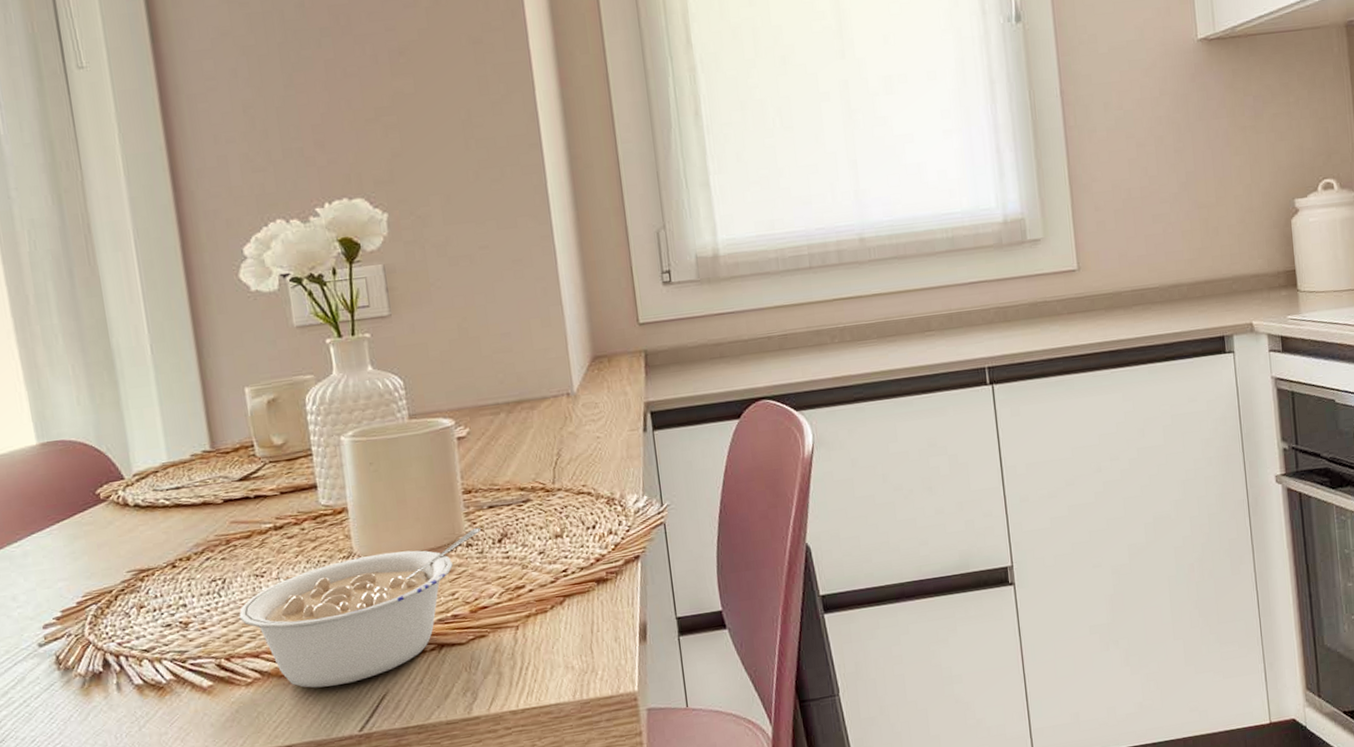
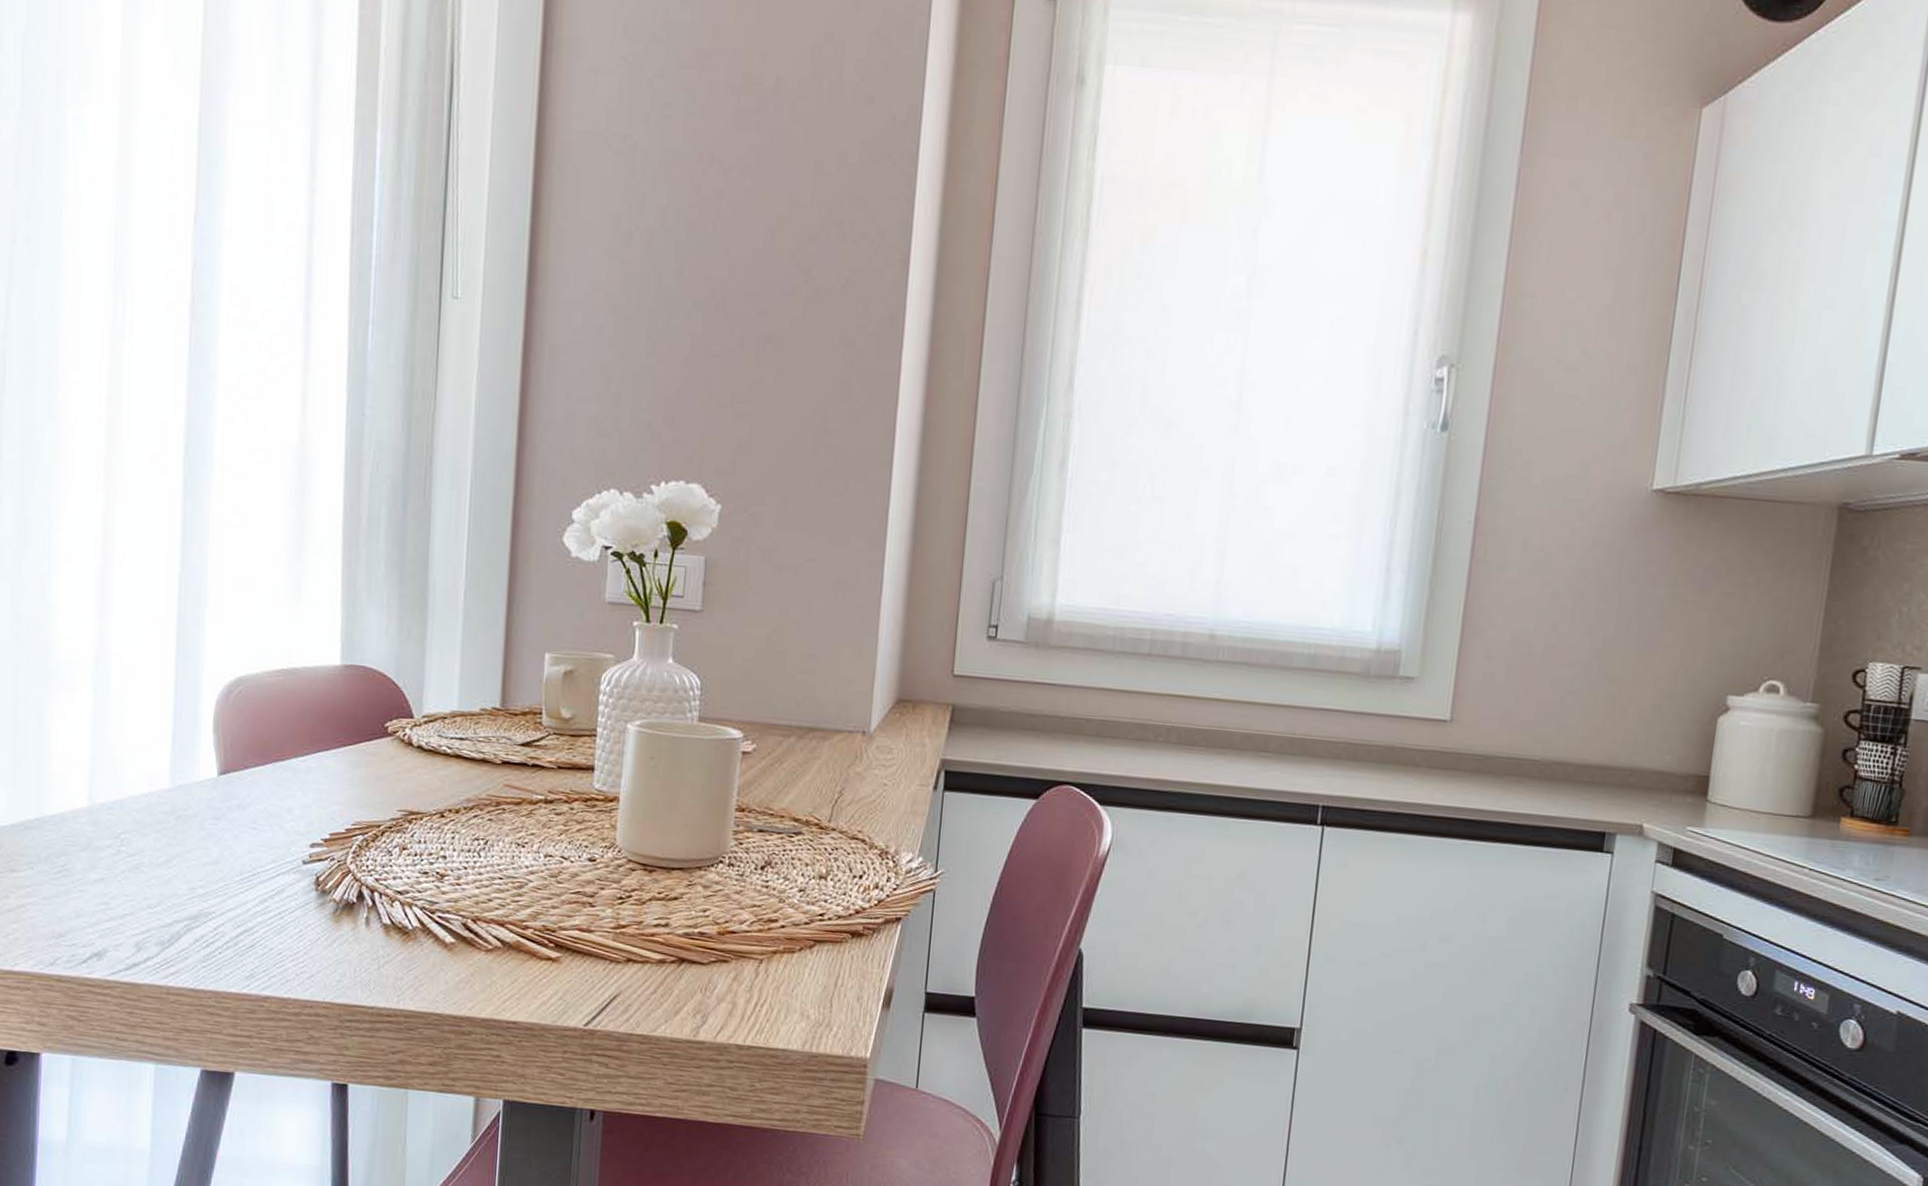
legume: present [239,527,481,688] -> none [493,848,746,975]

